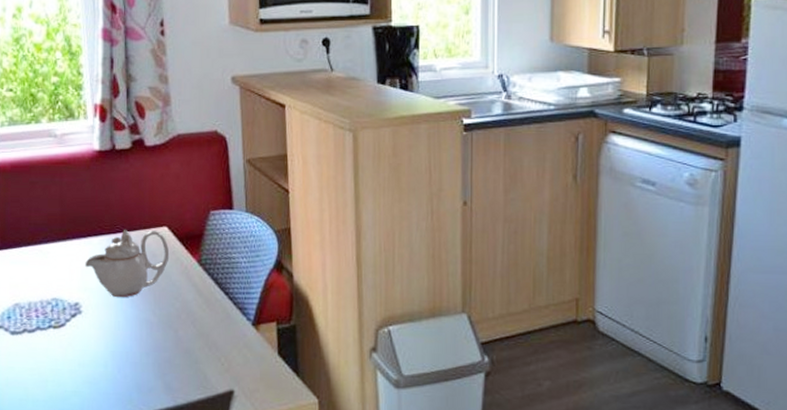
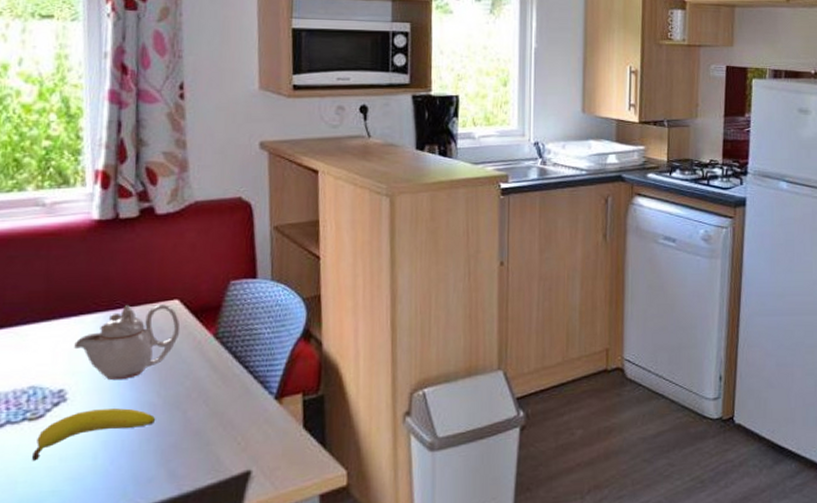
fruit: none [58,322,153,364] -> present [32,408,156,461]

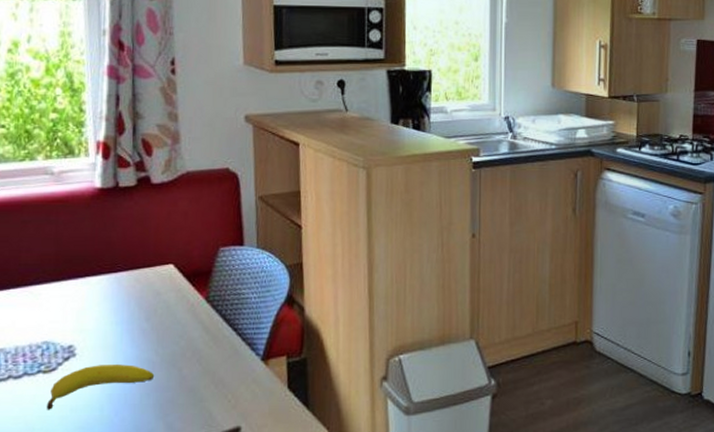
teapot: present [74,304,181,379] -> none [81,267,175,337]

